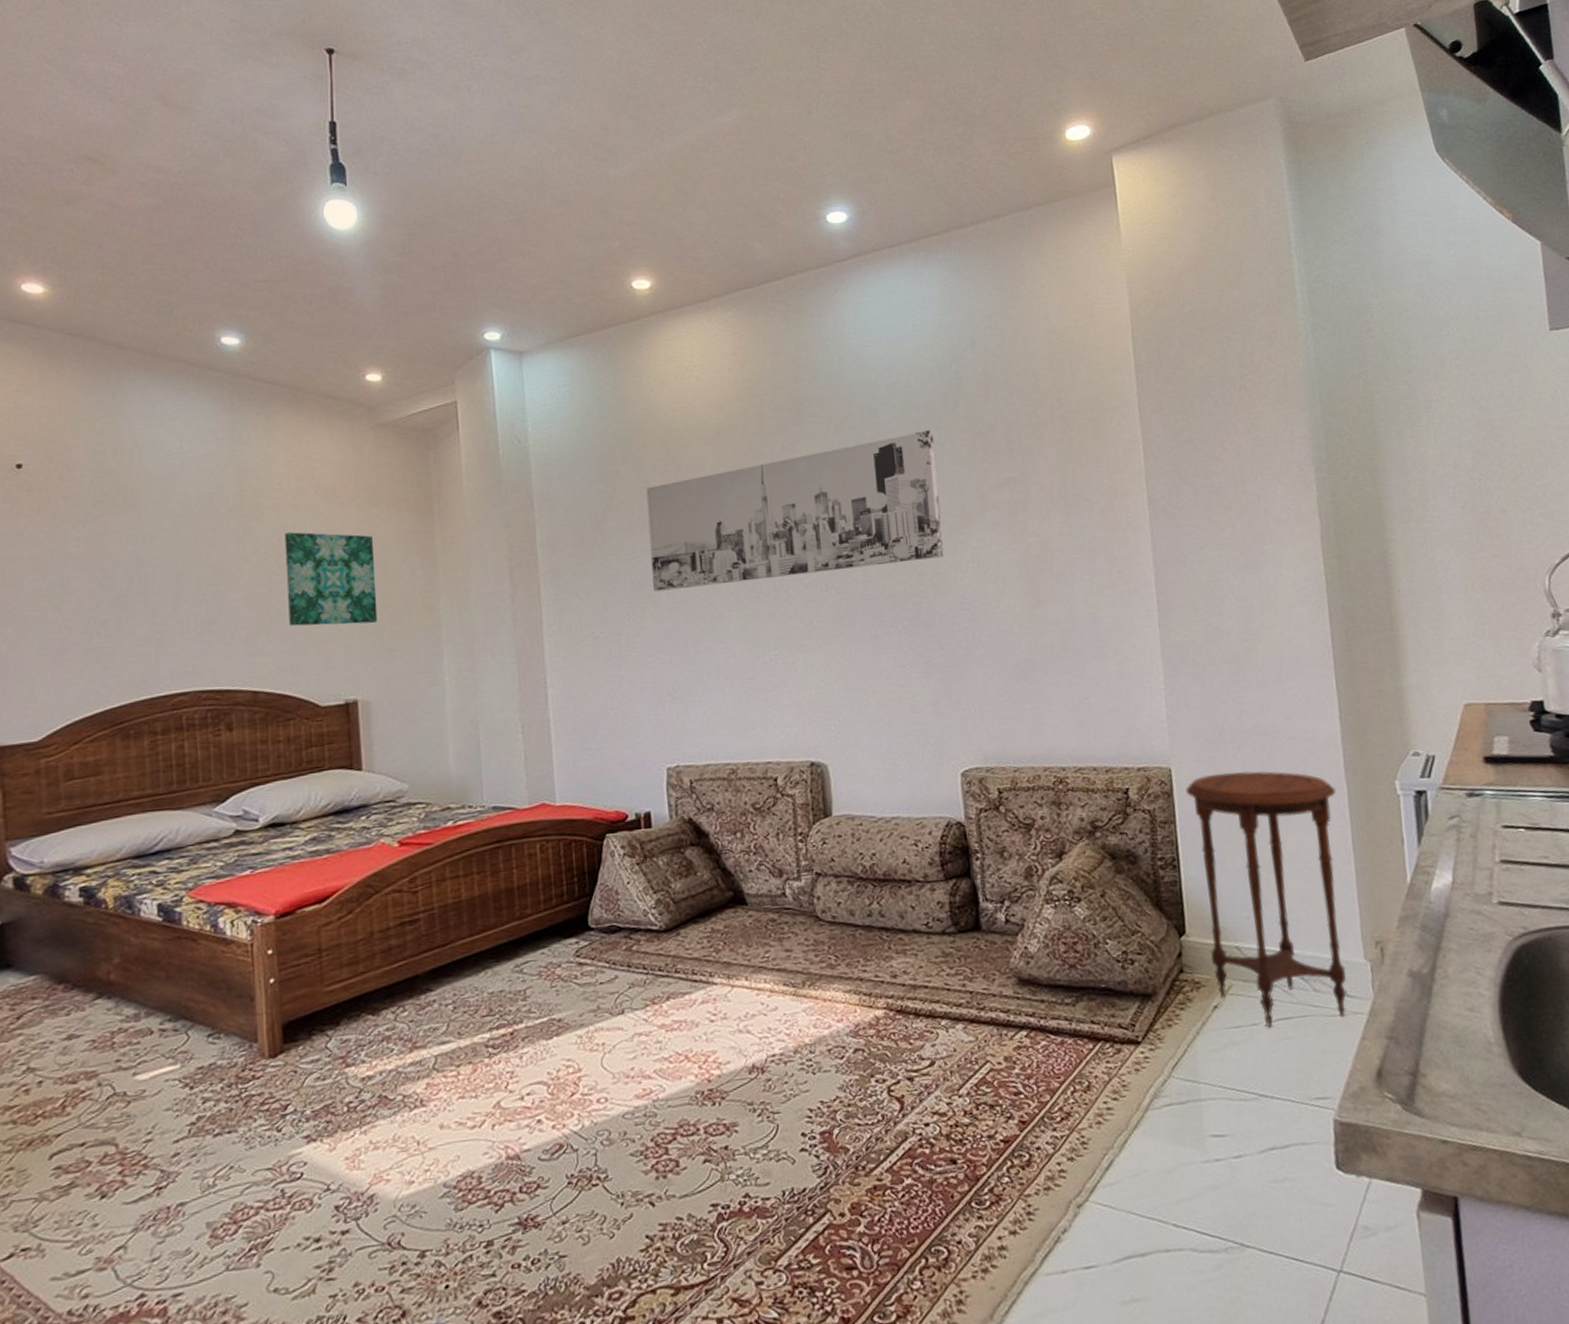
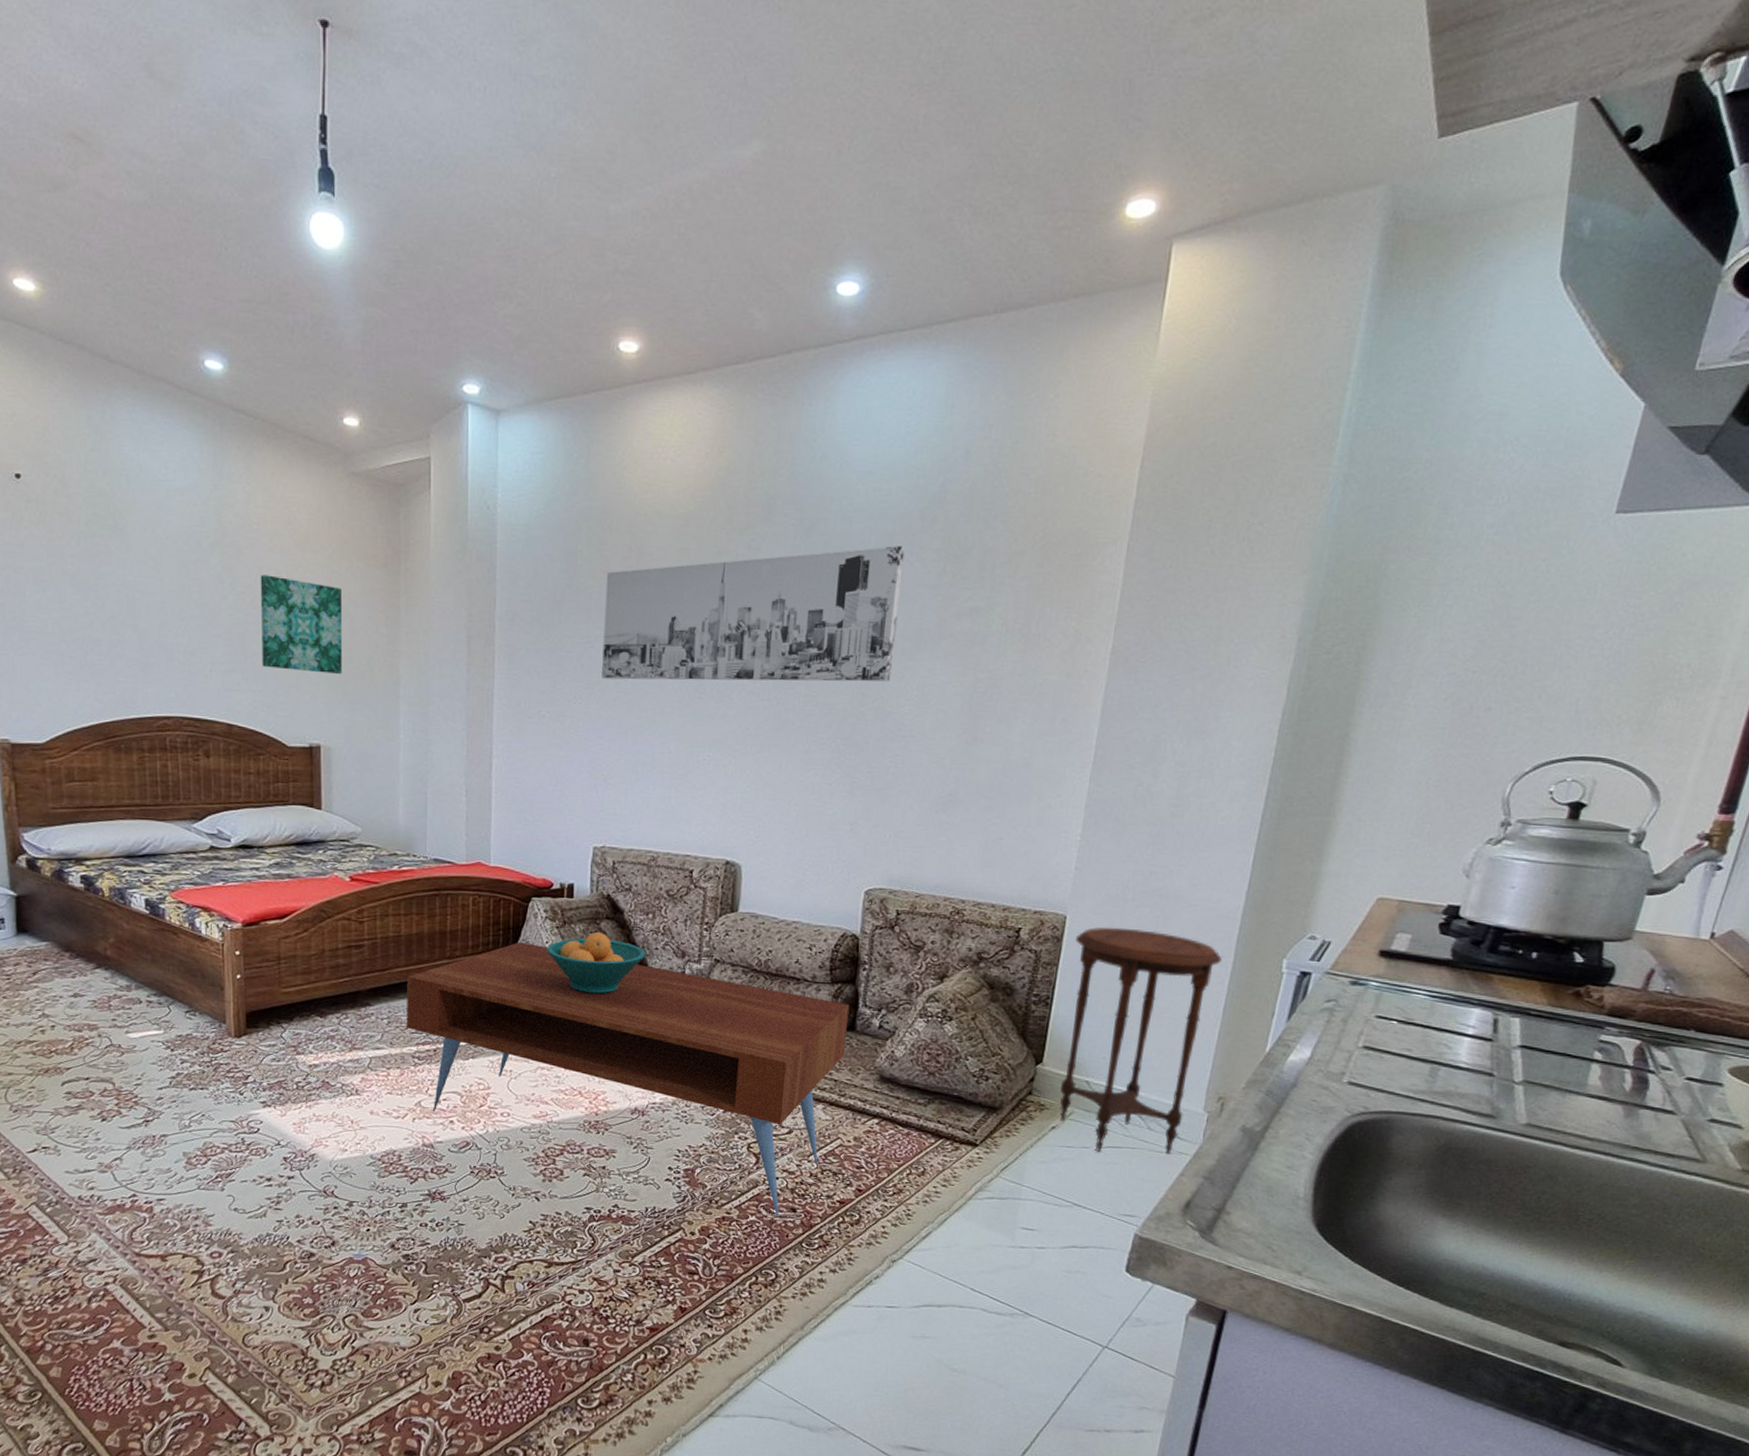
coffee table: none [472,886,975,1175] -> present [406,942,850,1217]
fruit bowl: none [628,862,739,936] -> present [546,932,645,994]

